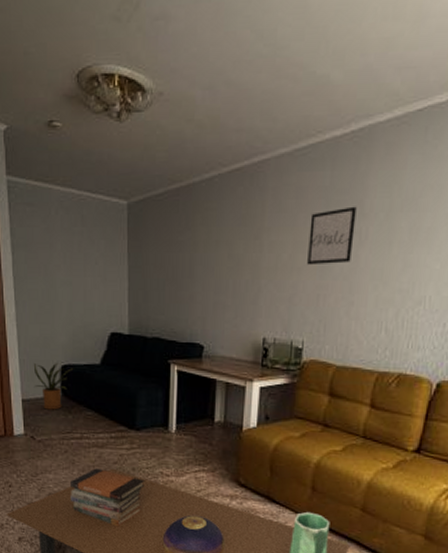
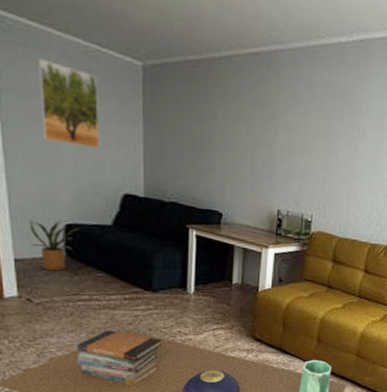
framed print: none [42,213,91,291] -> present [38,58,100,149]
wall art: present [307,206,357,266] -> none [316,104,357,152]

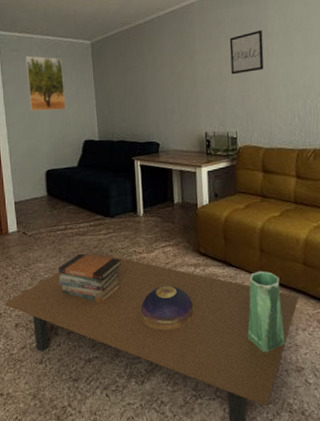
house plant: present [29,220,81,271] -> none [23,168,56,208]
wall art: none [316,104,357,152] -> present [229,29,264,75]

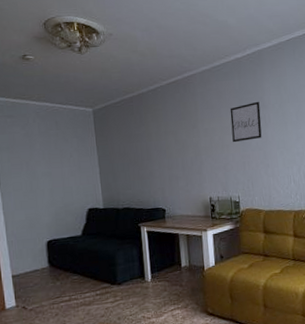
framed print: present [25,55,66,112] -> none [21,122,68,180]

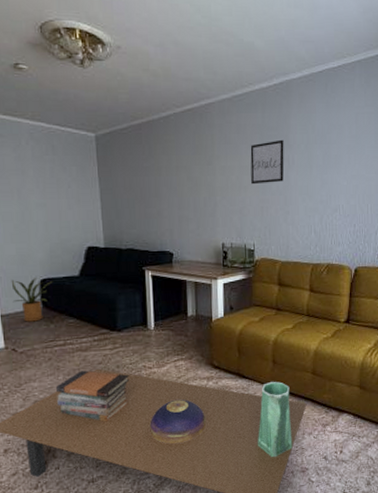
house plant: none [21,238,59,281] -> present [11,276,53,322]

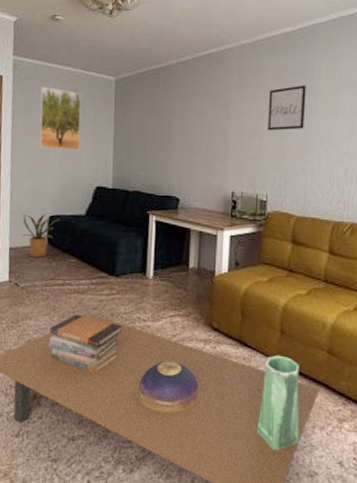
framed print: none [12,143,65,212] -> present [39,86,82,151]

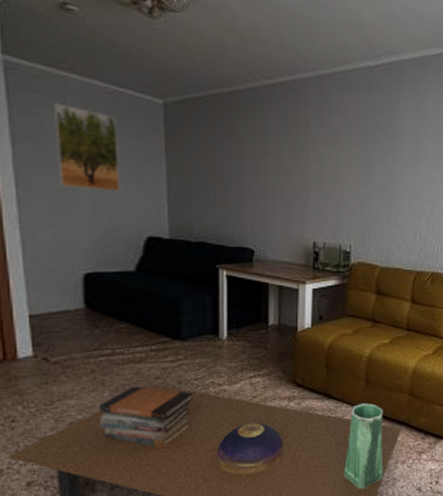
house plant: present [21,213,61,258] -> none [45,270,101,325]
wall art: present [268,85,306,131] -> none [351,127,390,177]

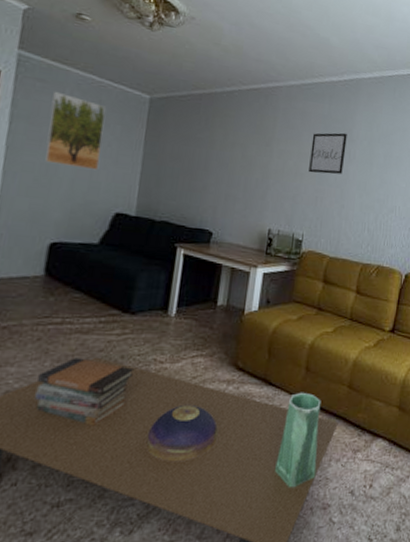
wall art: none [351,127,390,177] -> present [309,133,347,175]

